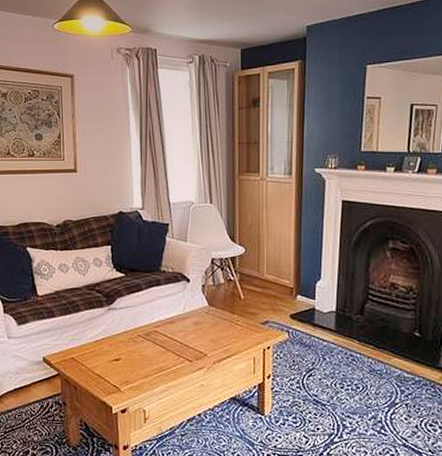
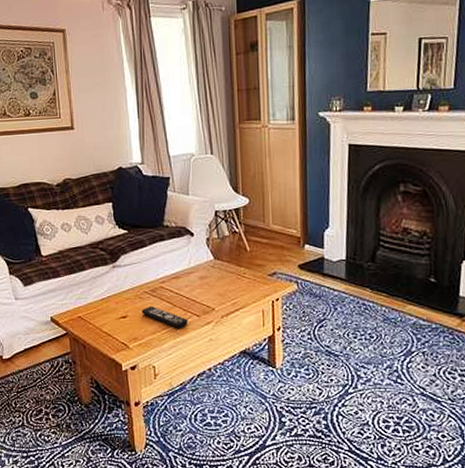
remote control: none [134,349,181,373] -> present [141,305,189,328]

